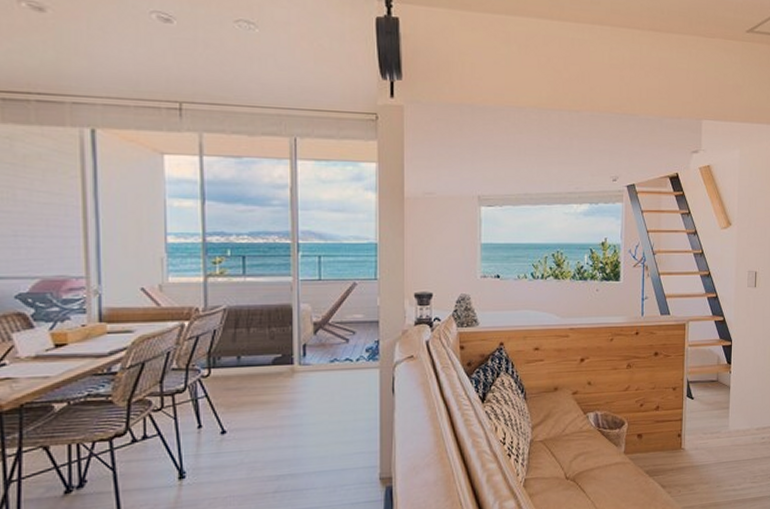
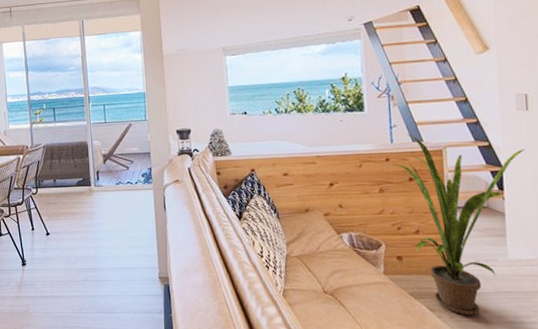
house plant: none [641,307,751,488] -> present [392,134,525,315]

